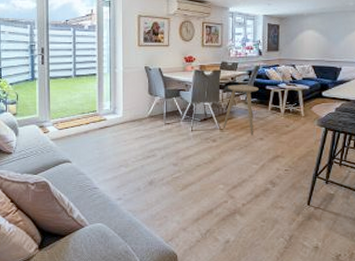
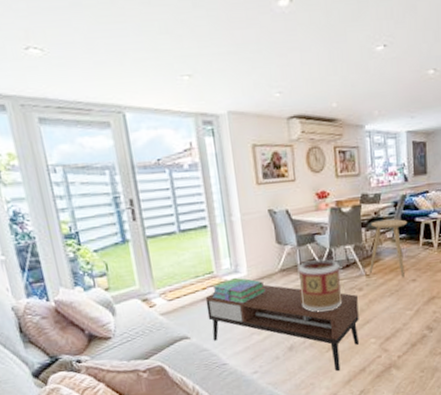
coffee table: none [87,126,211,208] -> present [205,284,360,371]
stack of books: none [93,117,136,140] -> present [212,277,266,304]
decorative container: none [163,111,198,156] -> present [299,259,342,313]

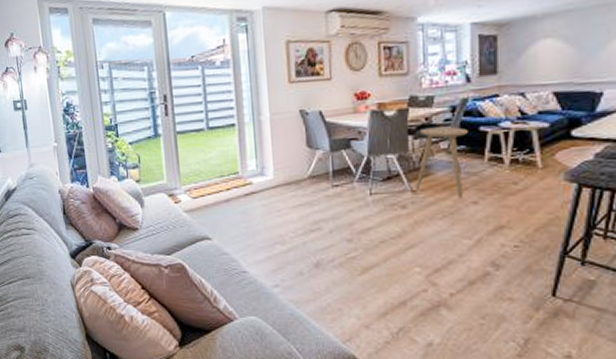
coffee table: present [205,284,360,371] -> none [229,191,401,299]
stack of books: present [212,277,266,304] -> none [236,180,292,210]
decorative container: present [299,259,342,313] -> none [330,168,381,229]

